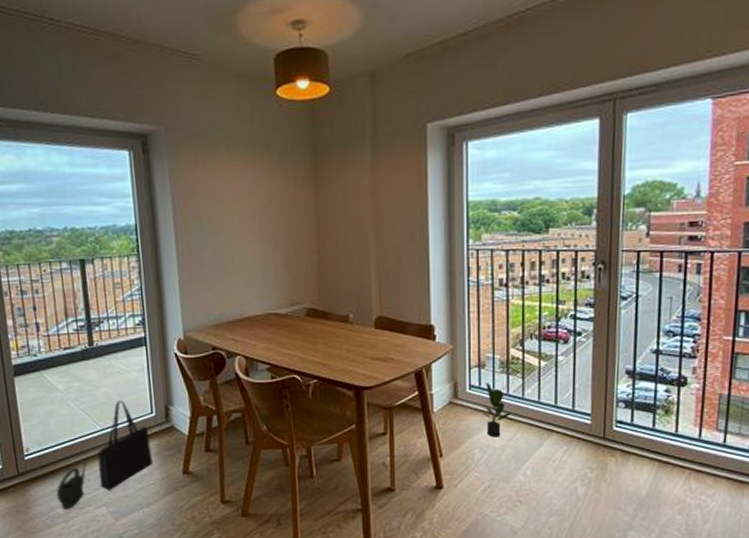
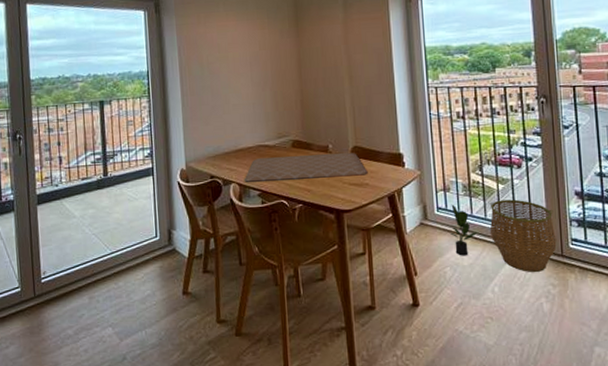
watering can: present [55,461,88,509] -> none [67,283,97,330]
tote bag: present [97,400,153,490] -> none [106,225,156,311]
placemat: none [250,322,393,355] -> present [244,152,368,182]
basket: none [526,377,600,455] -> present [489,199,557,272]

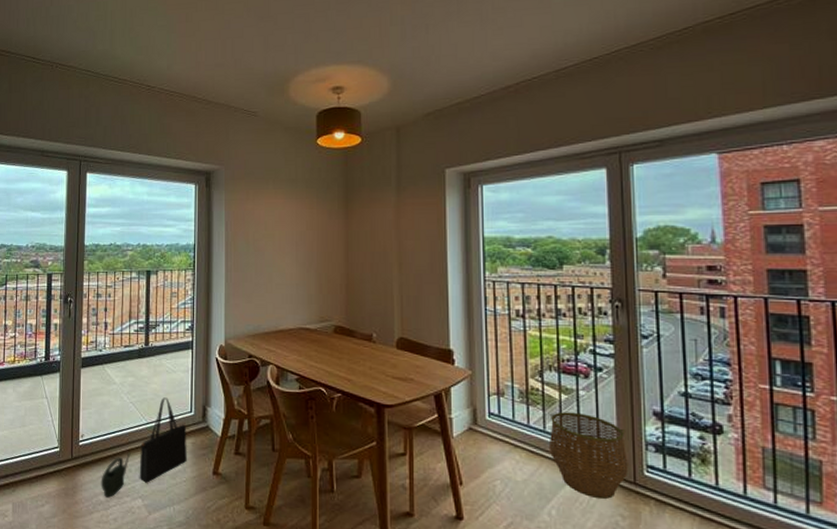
watering can: none [67,283,97,330] -> present [101,452,131,498]
tote bag: none [106,225,156,311] -> present [139,397,187,483]
placemat: present [244,152,368,182] -> none [282,341,414,370]
potted plant: present [449,204,477,256] -> none [501,410,533,470]

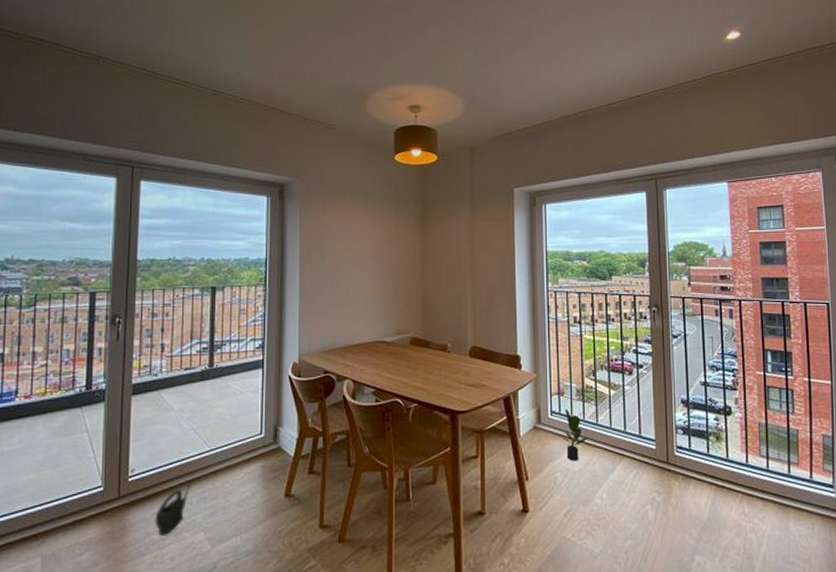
tote bag: present [139,397,187,483] -> none [201,421,256,514]
potted plant: none [501,410,533,470] -> present [561,408,588,461]
basket: present [548,412,629,499] -> none [600,405,663,479]

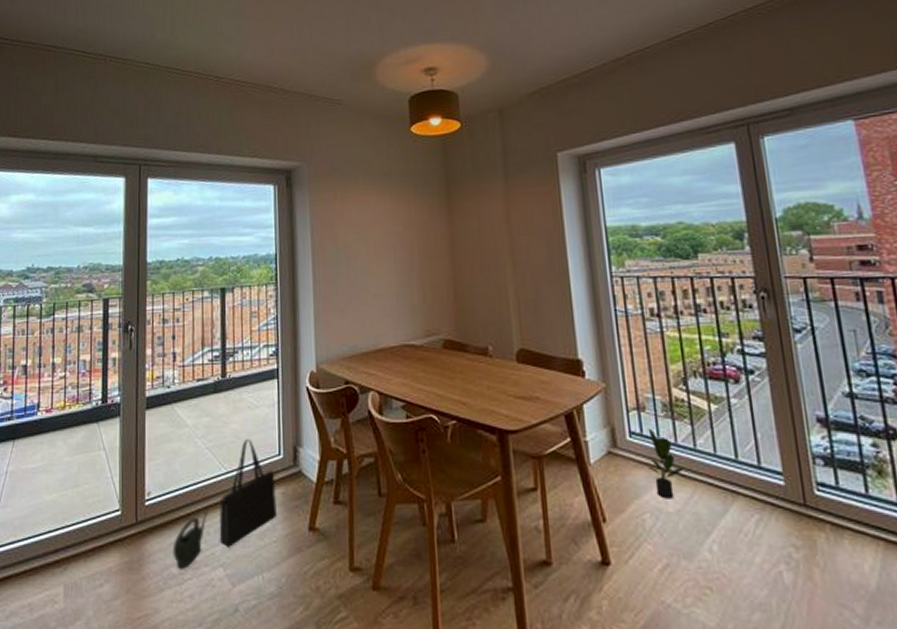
tote bag: none [201,421,256,514] -> present [219,439,277,547]

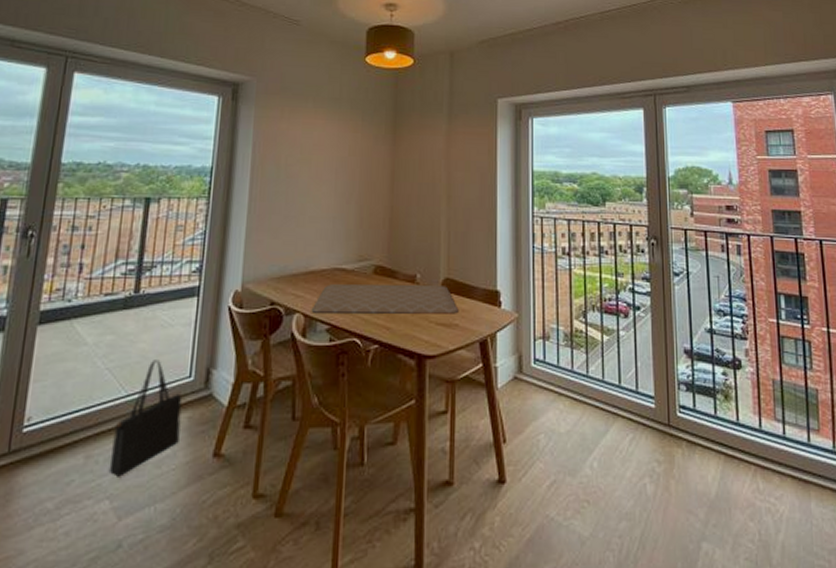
watering can: present [172,510,208,569] -> none [49,437,100,503]
placemat: none [385,356,538,390] -> present [311,283,459,314]
potted plant: present [646,428,684,499] -> none [546,355,576,421]

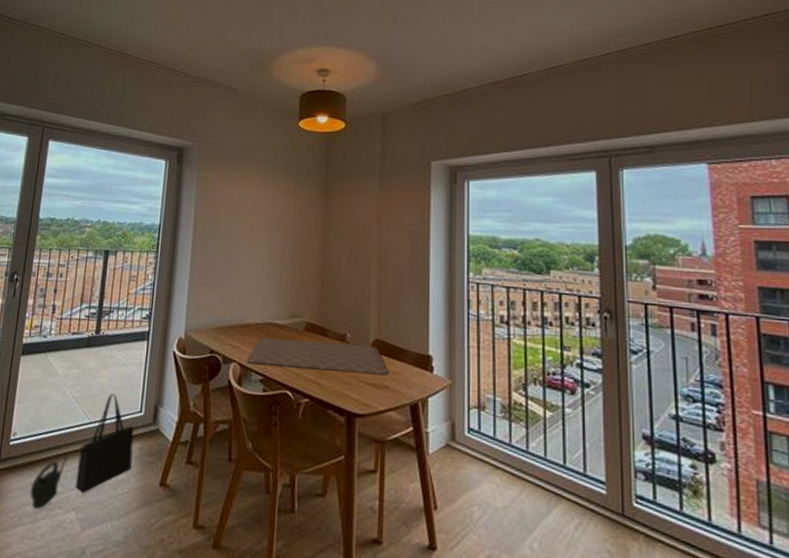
watering can: none [49,437,100,503] -> present [30,456,68,509]

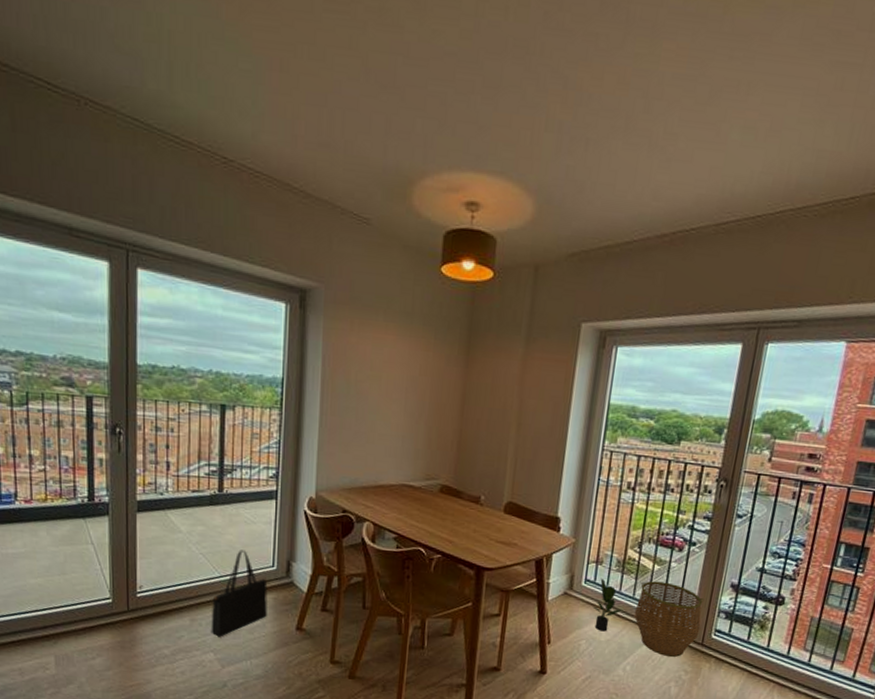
watering can: present [30,456,68,509] -> none [164,606,201,651]
placemat: present [246,338,389,376] -> none [380,498,519,535]
potted plant: none [480,426,515,495] -> present [592,578,621,632]
basket: none [531,430,616,532] -> present [634,581,705,657]

